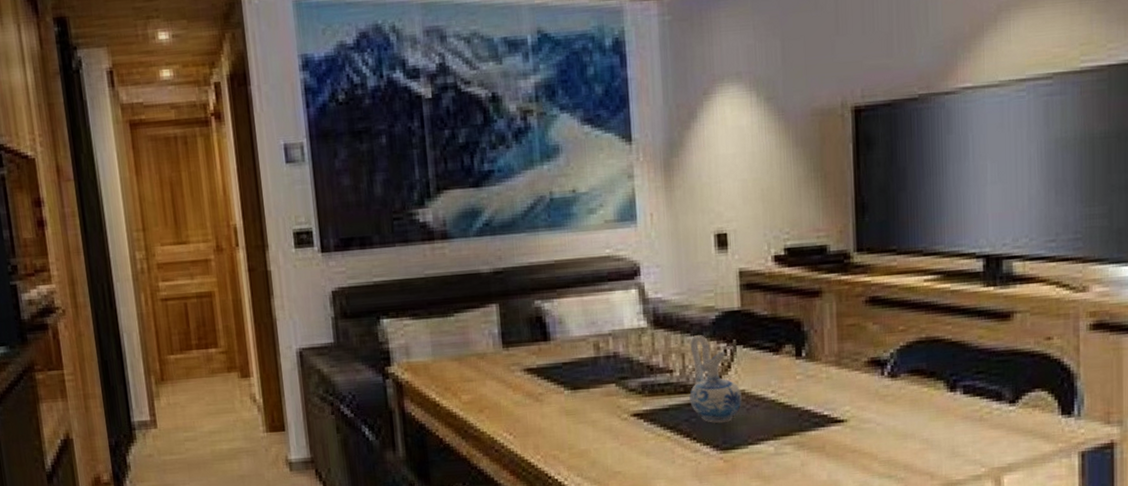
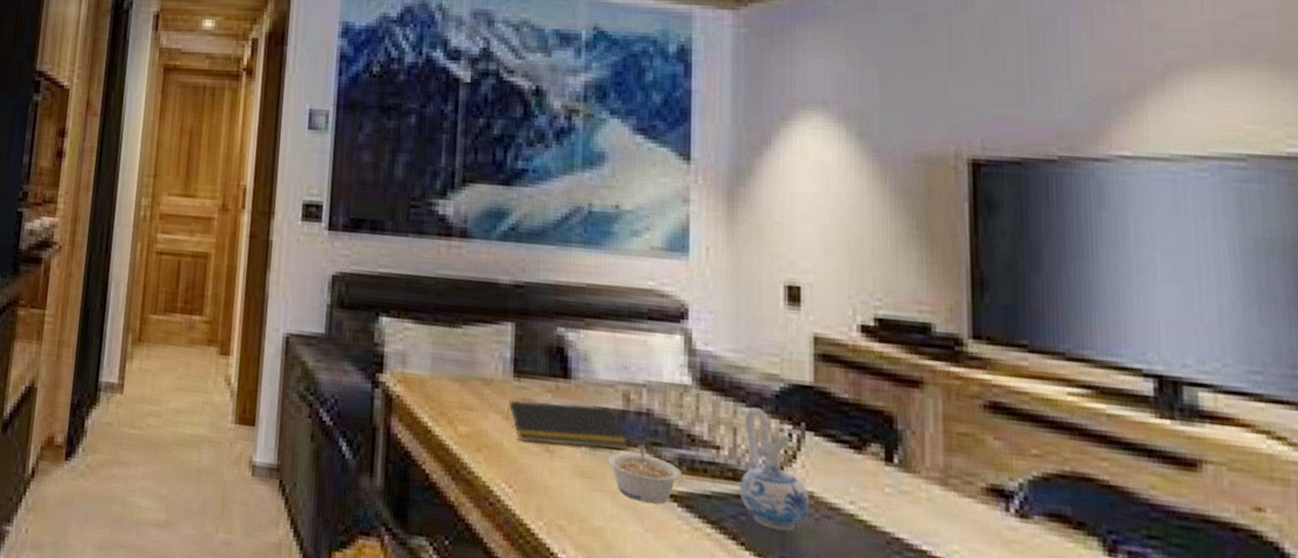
notepad: none [501,356,601,397] -> present [506,400,628,450]
legume: none [586,380,645,424] -> present [608,444,681,504]

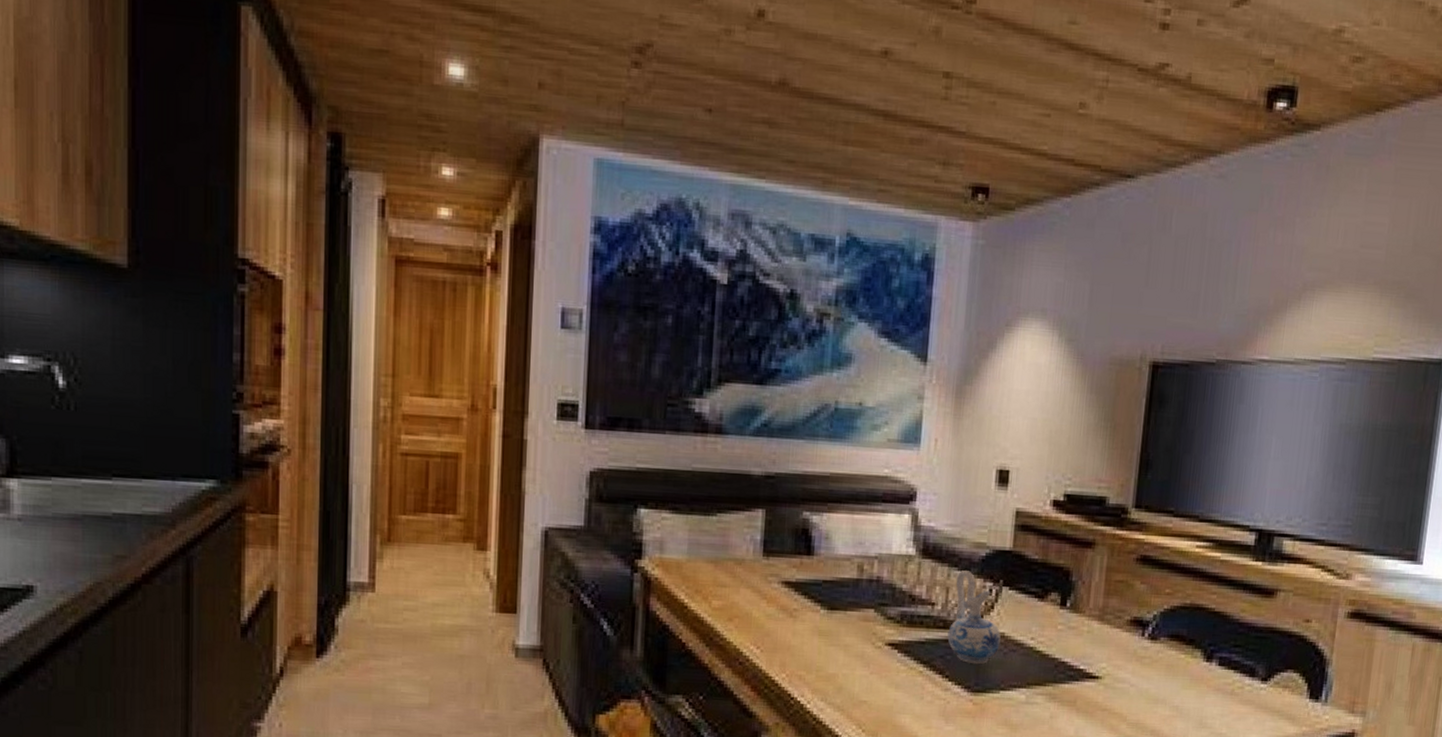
notepad: present [506,400,628,450] -> none [755,576,860,612]
legume: present [608,444,681,504] -> none [842,605,902,651]

